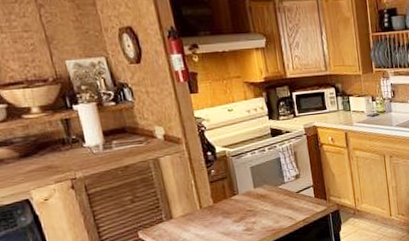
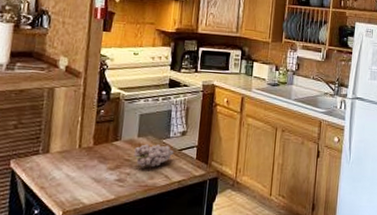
fruit: none [254,190,292,214] -> present [134,144,174,168]

